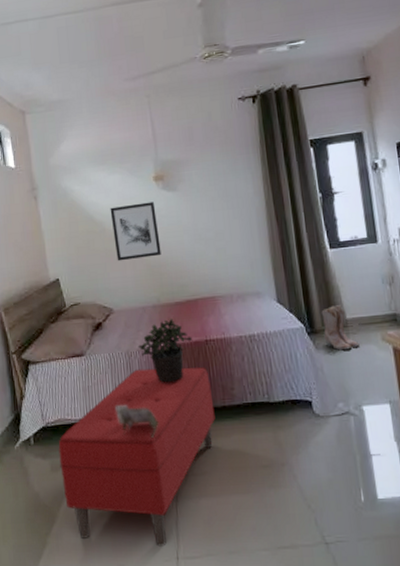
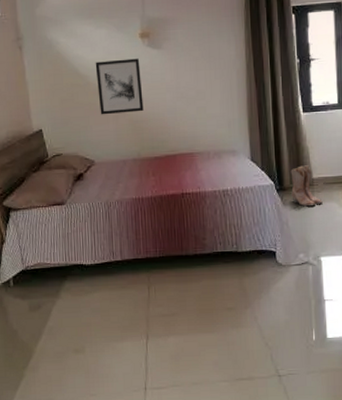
bench: present [58,367,215,547] -> none [37,218,187,379]
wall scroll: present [115,405,159,438] -> none [93,251,134,282]
potted plant: present [137,318,192,383] -> none [117,171,169,232]

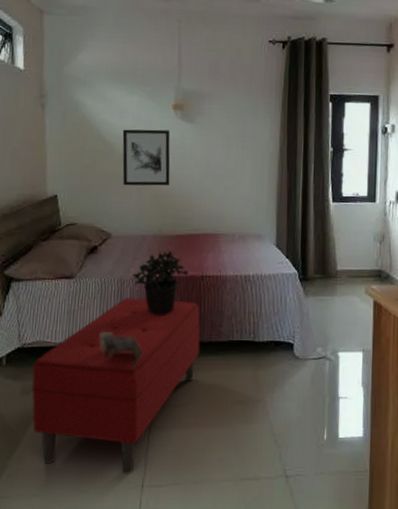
bench: none [37,218,187,379] -> present [32,298,201,474]
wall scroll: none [93,251,134,282] -> present [100,332,143,367]
potted plant: none [117,171,169,232] -> present [132,250,188,314]
boots: present [290,165,323,207] -> none [314,256,345,299]

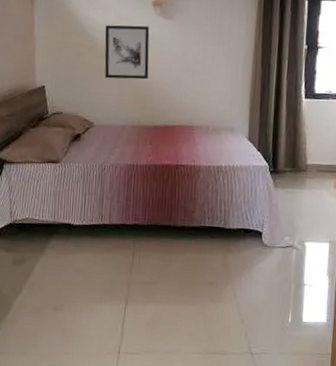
bench: present [32,298,201,474] -> none [22,182,174,341]
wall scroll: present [100,332,143,367] -> none [82,213,121,246]
potted plant: present [132,250,188,314] -> none [112,139,164,199]

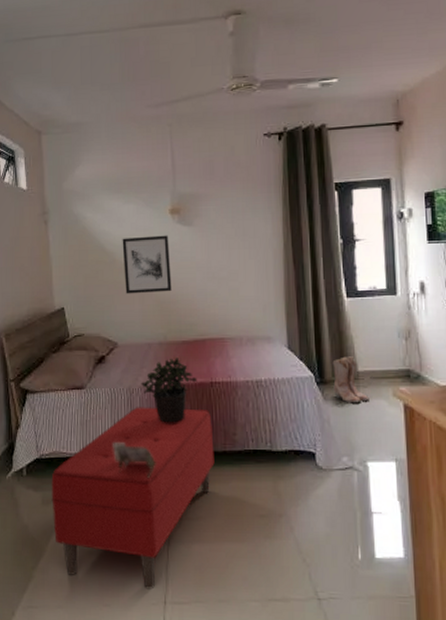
bench: none [22,182,174,341] -> present [51,407,215,590]
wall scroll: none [82,213,121,246] -> present [113,442,156,478]
potted plant: none [112,139,164,199] -> present [140,356,196,423]
boots: none [284,150,314,192] -> present [332,356,370,403]

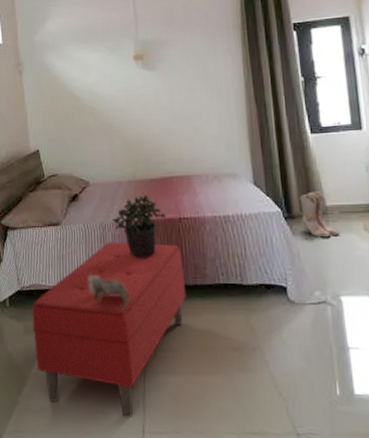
wall art: present [122,235,172,294] -> none [90,80,138,136]

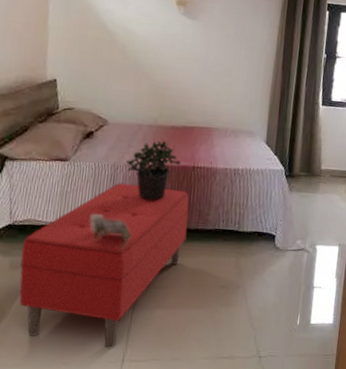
boots: present [299,191,340,238] -> none [298,155,327,196]

